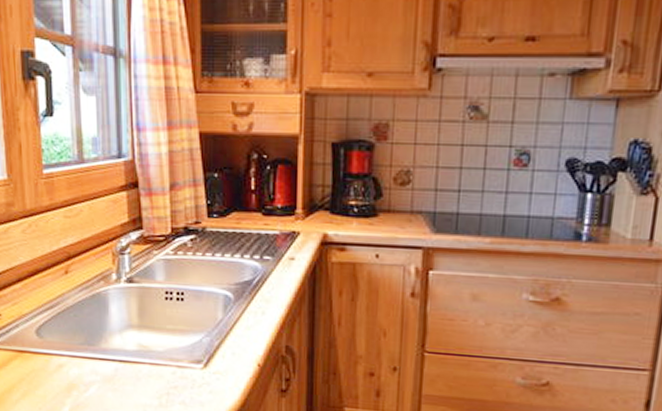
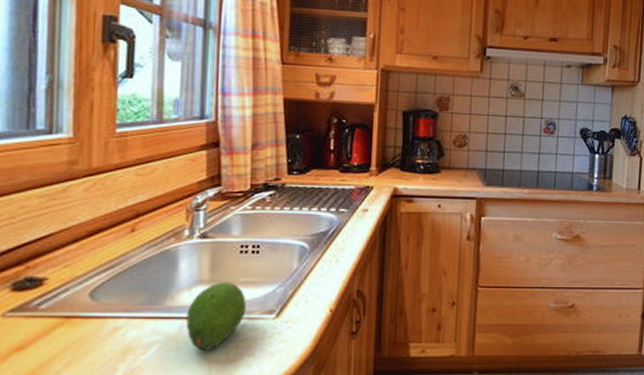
fruit: none [120,327,174,394] -> present [186,281,246,351]

